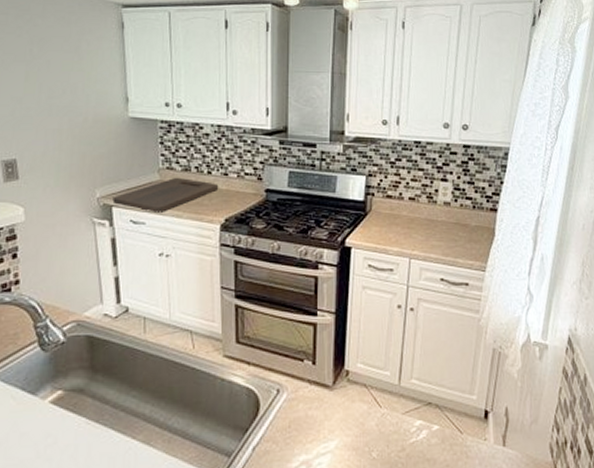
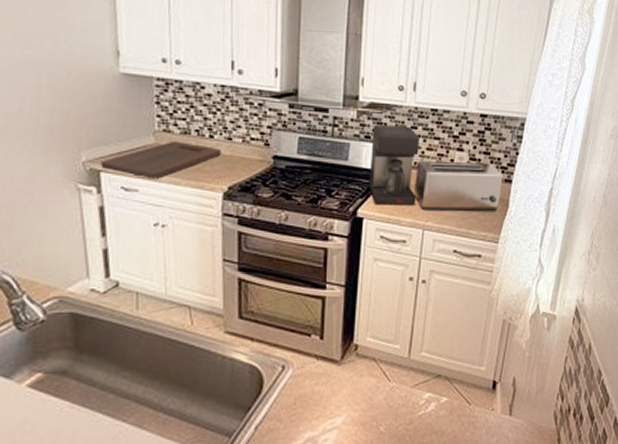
coffee maker: none [355,158,405,235] -> present [368,125,420,205]
toaster: none [399,191,488,240] -> present [413,160,503,211]

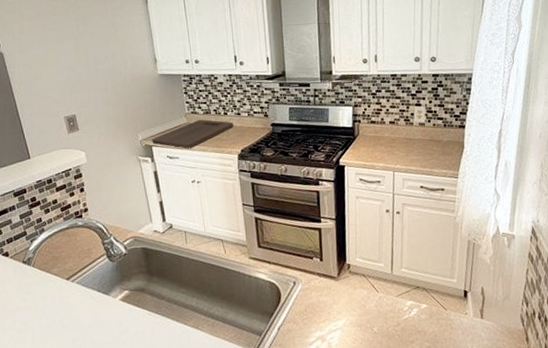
coffee maker: present [368,125,420,205] -> none [345,90,386,155]
toaster: present [413,160,503,211] -> none [383,113,457,157]

